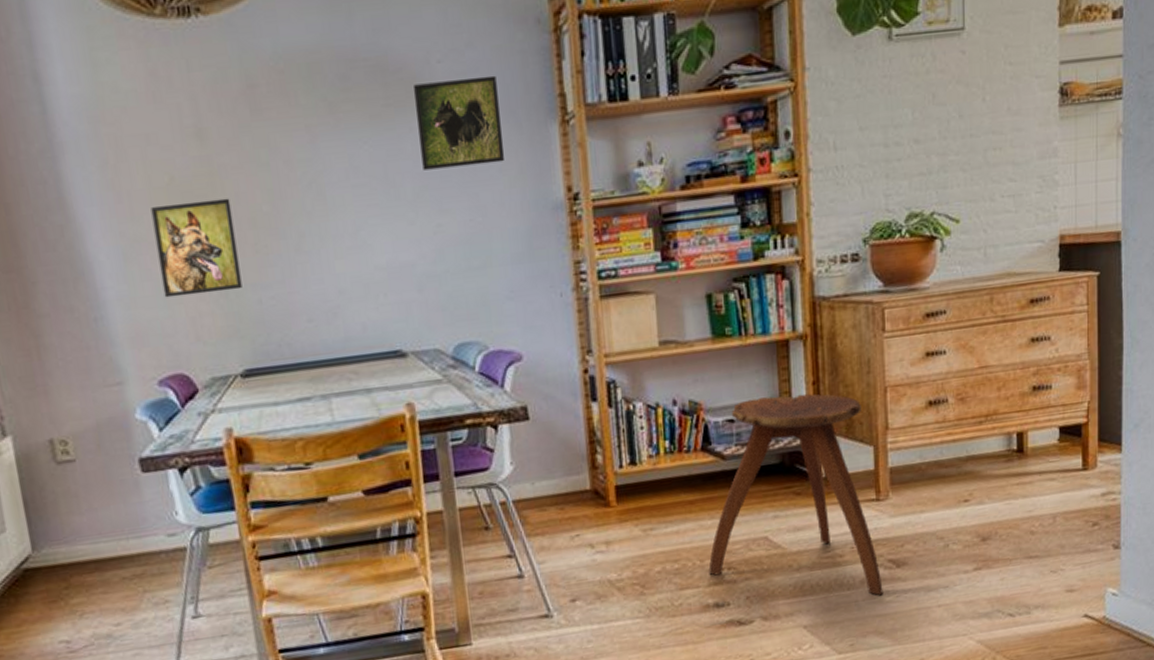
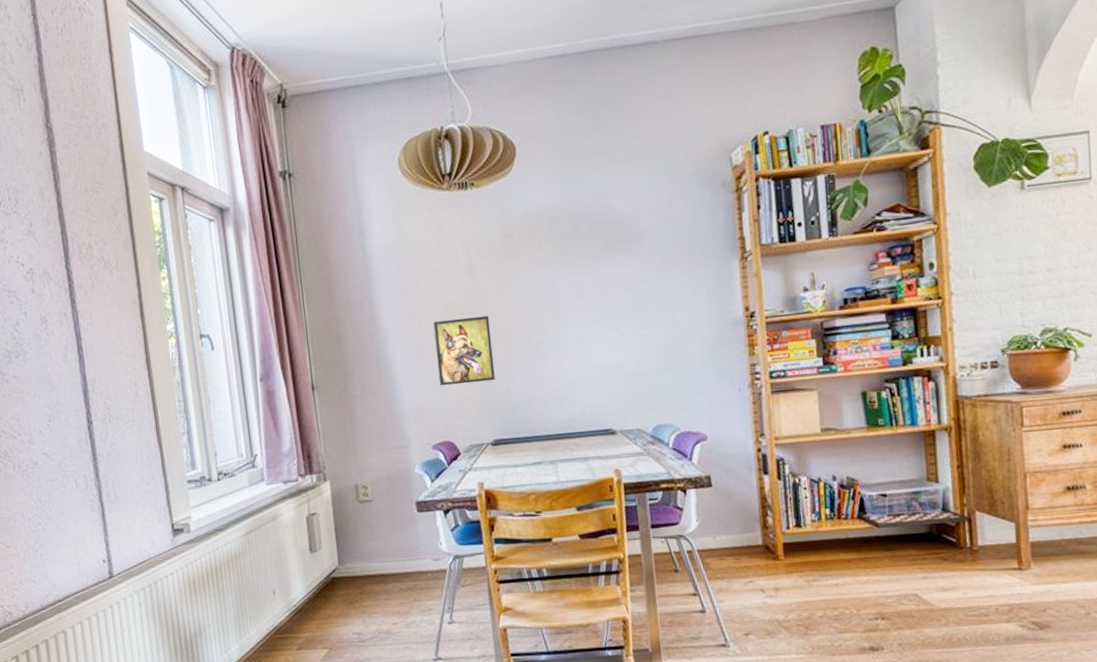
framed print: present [413,75,504,170] -> none [626,224,695,295]
stool: present [708,394,883,596] -> none [864,475,1027,653]

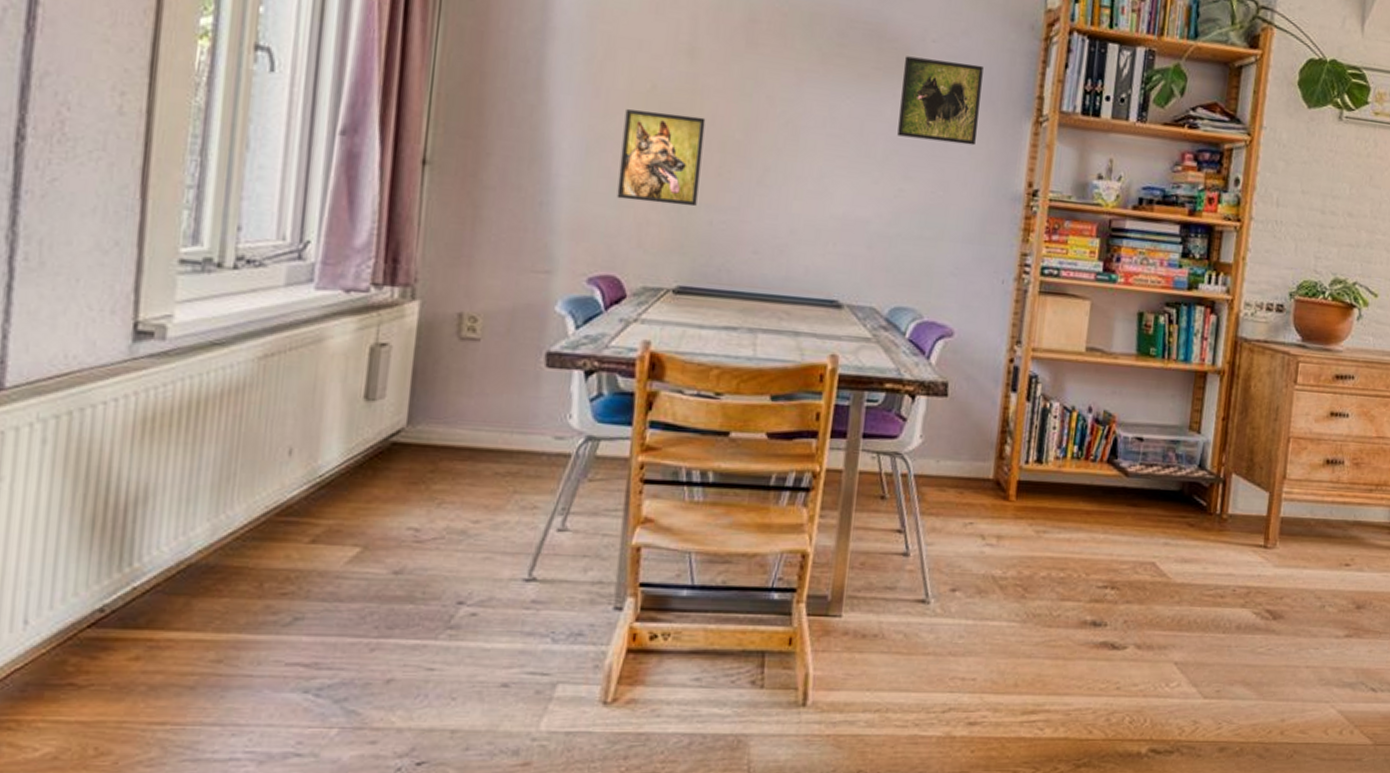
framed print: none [626,224,695,295] -> present [897,56,984,146]

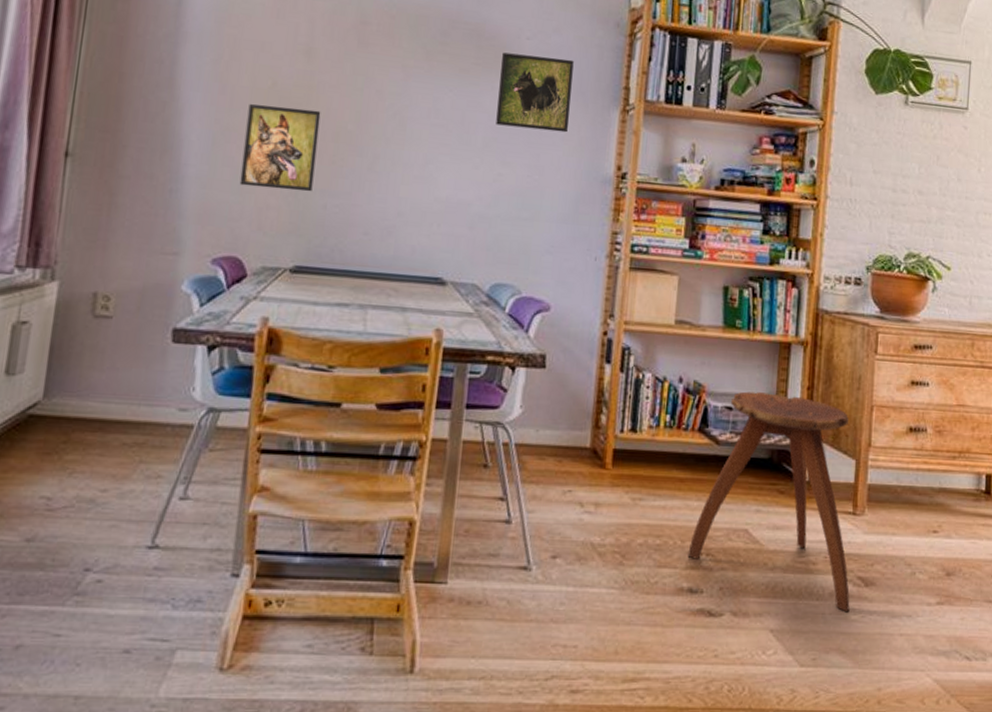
stool: none [1092,422,1264,645] -> present [687,391,850,613]

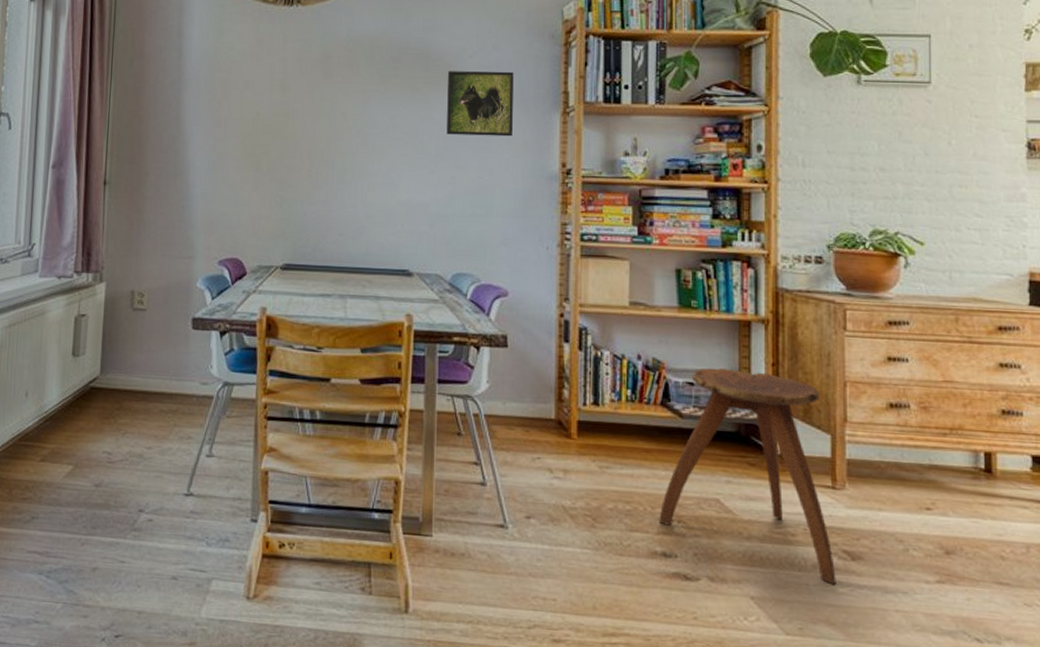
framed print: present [239,104,321,192] -> none [236,132,297,202]

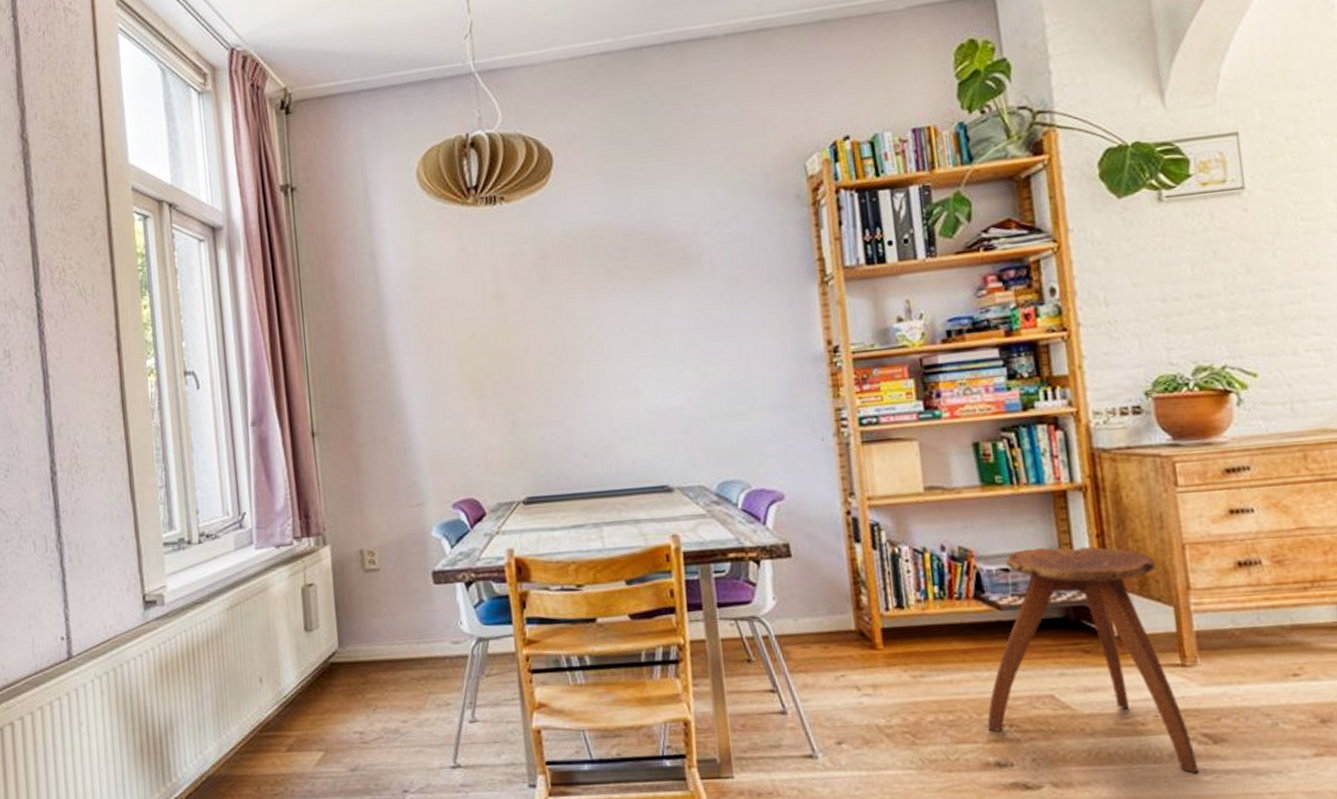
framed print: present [447,71,514,137] -> none [682,244,766,326]

